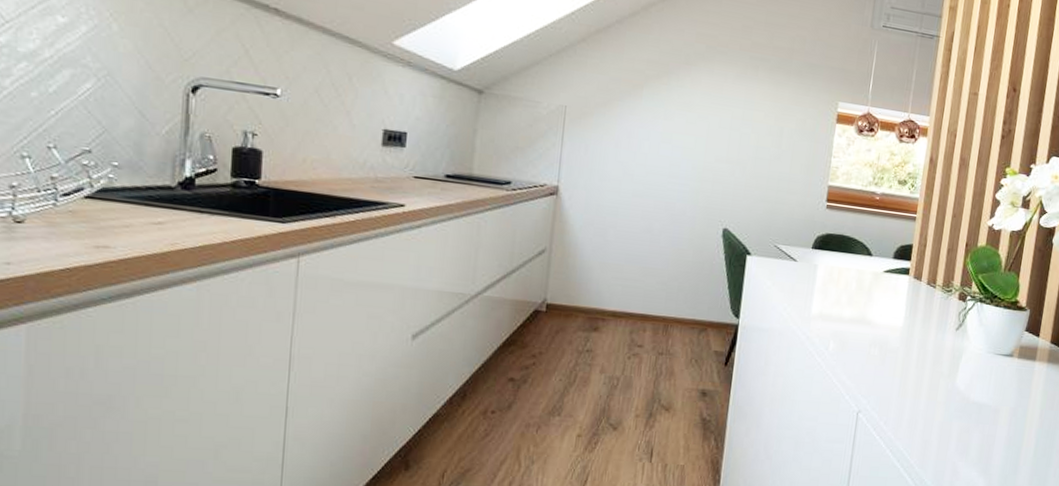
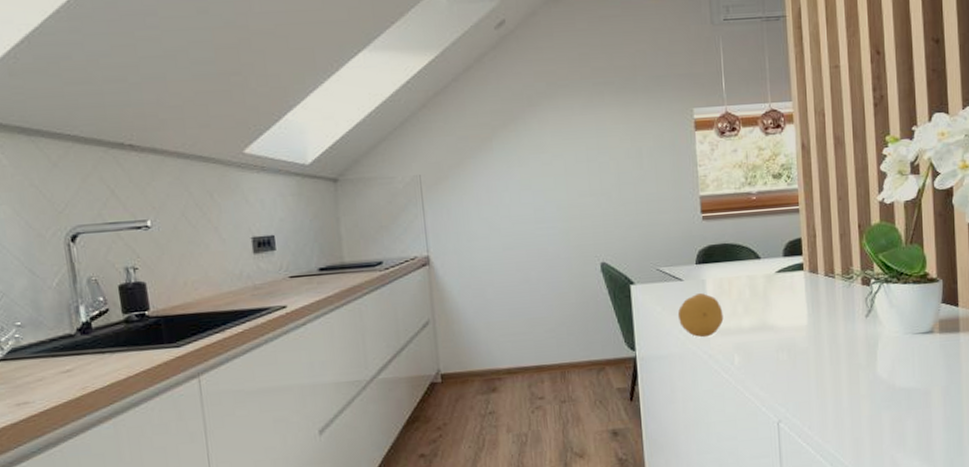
fruit: none [785,276,828,320] -> present [677,293,724,338]

